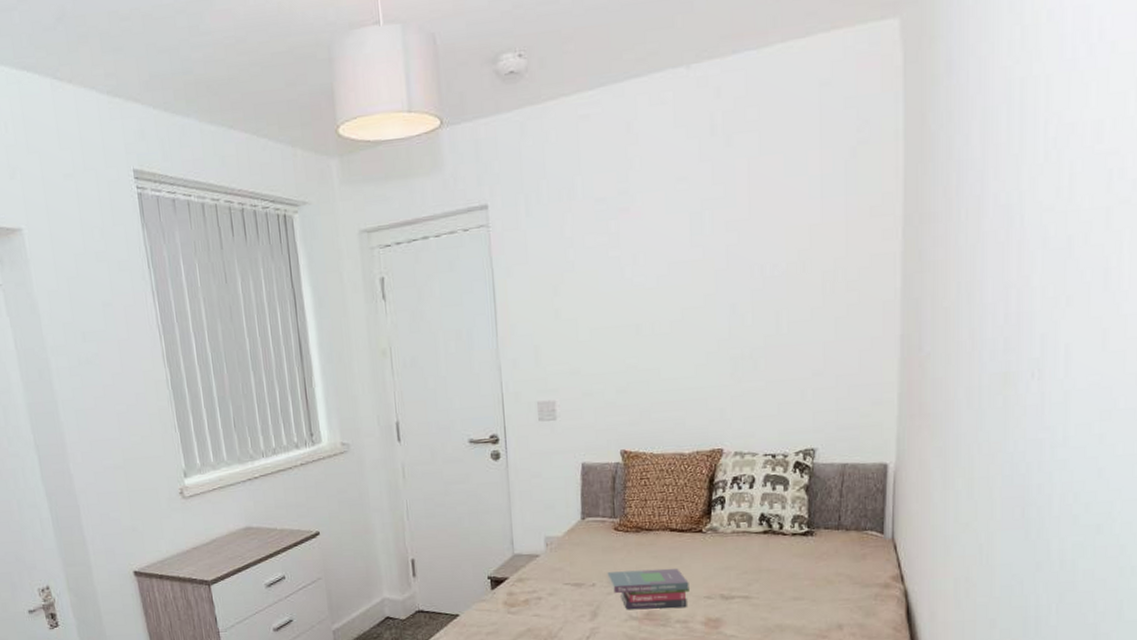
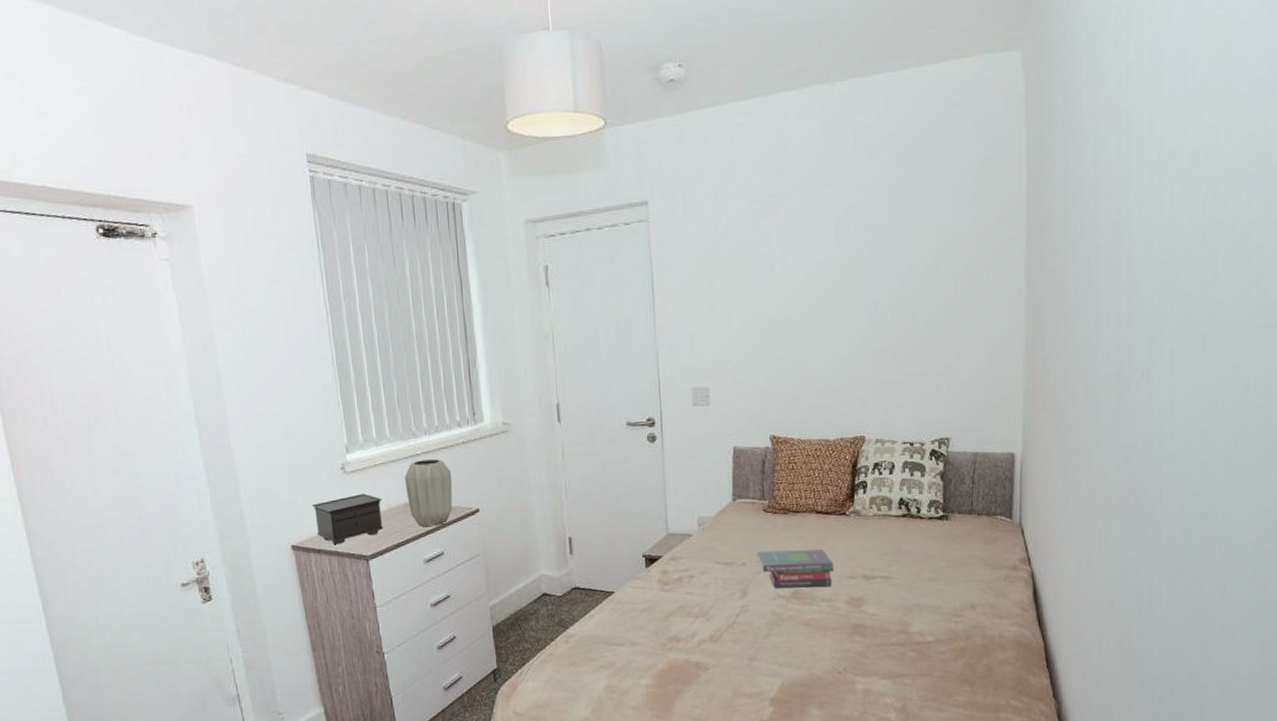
jewelry box: none [152,518,224,570] -> present [311,493,384,544]
vase: none [243,481,293,552] -> present [404,458,453,527]

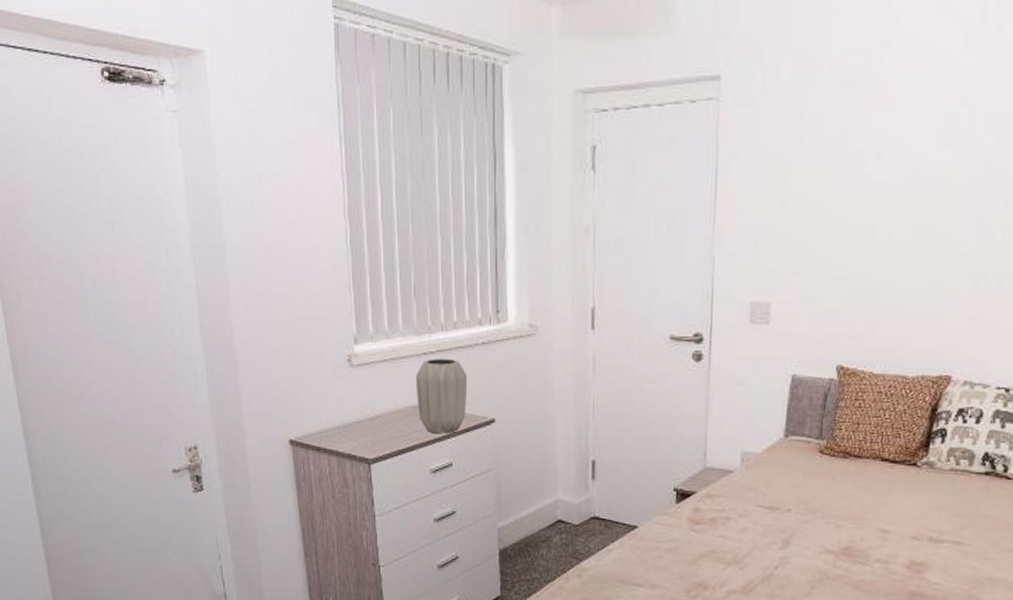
jewelry box: present [311,493,384,544] -> none [313,390,390,443]
books: present [756,548,834,589] -> none [805,498,895,547]

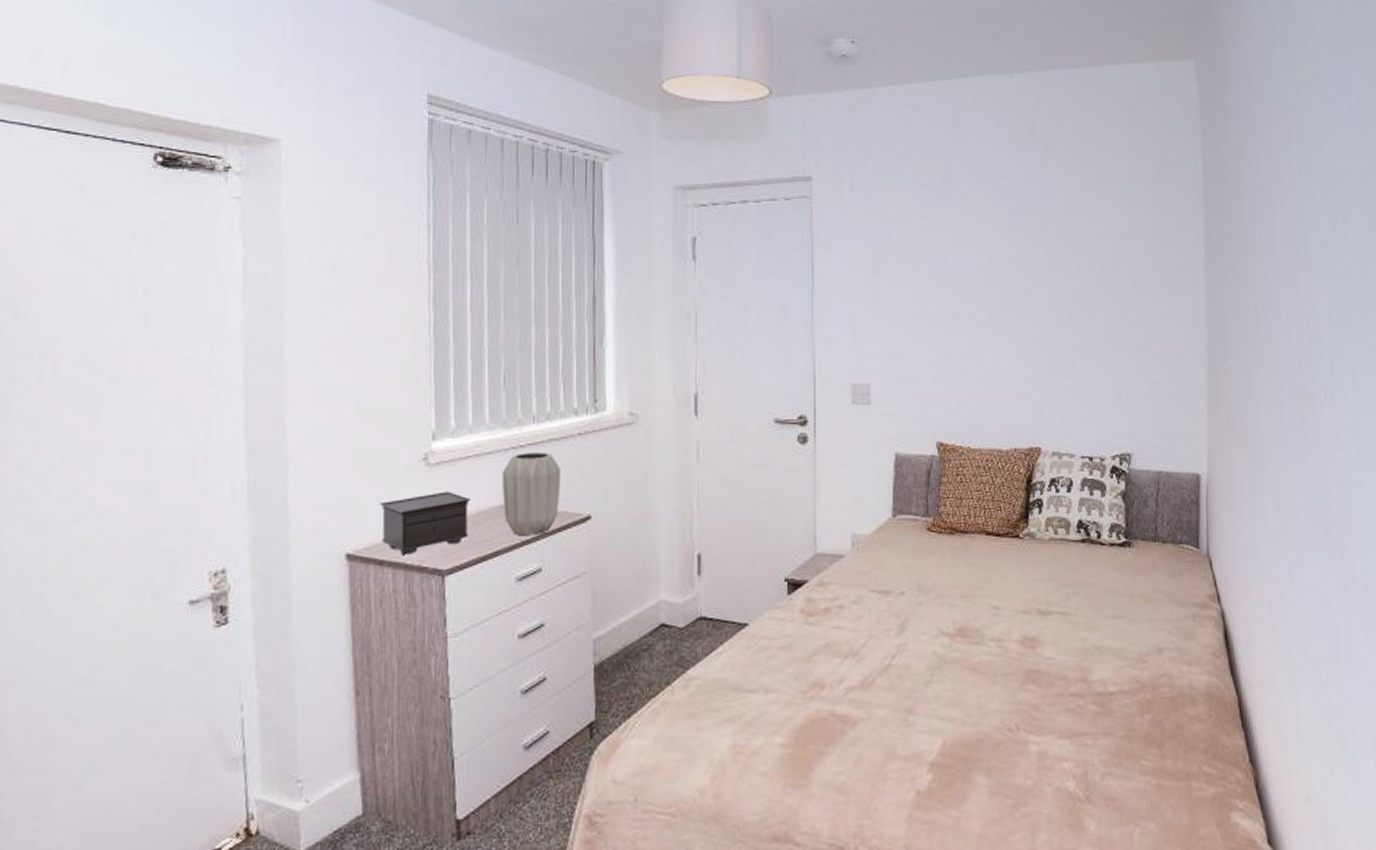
jewelry box: none [313,390,390,443] -> present [379,491,471,554]

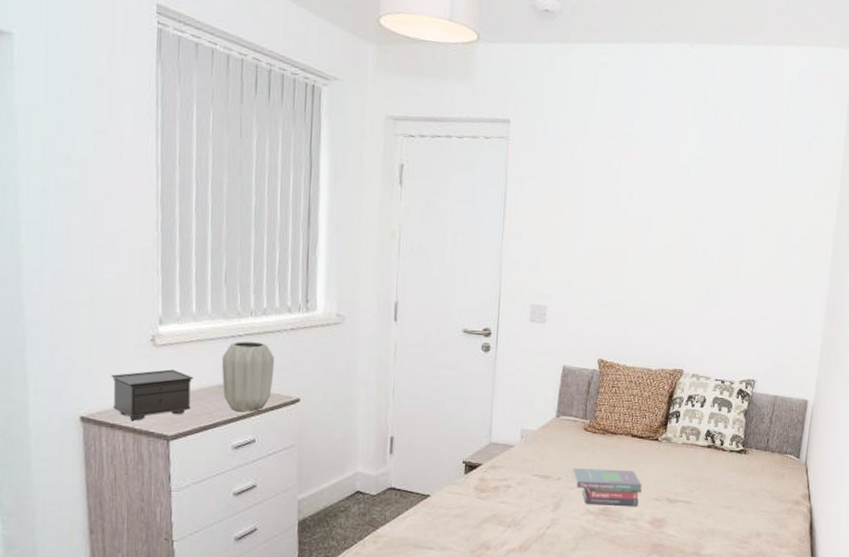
books: none [918,576,1005,624] -> present [572,468,642,507]

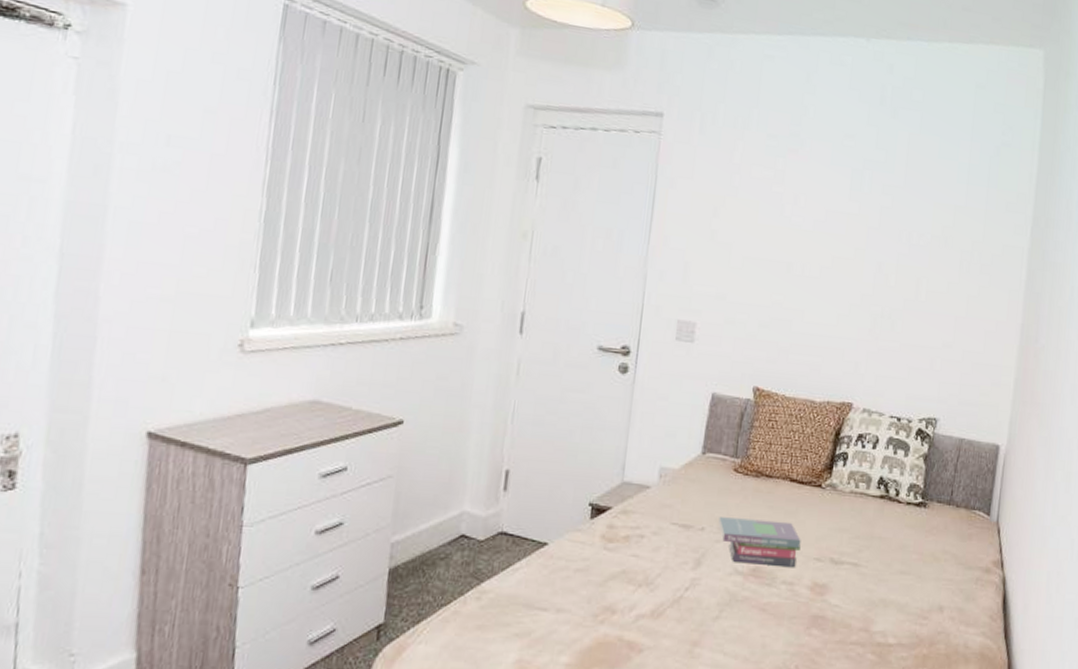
jewelry box: present [110,369,194,420] -> none [185,380,283,439]
vase: present [221,340,275,412] -> none [314,350,379,435]

